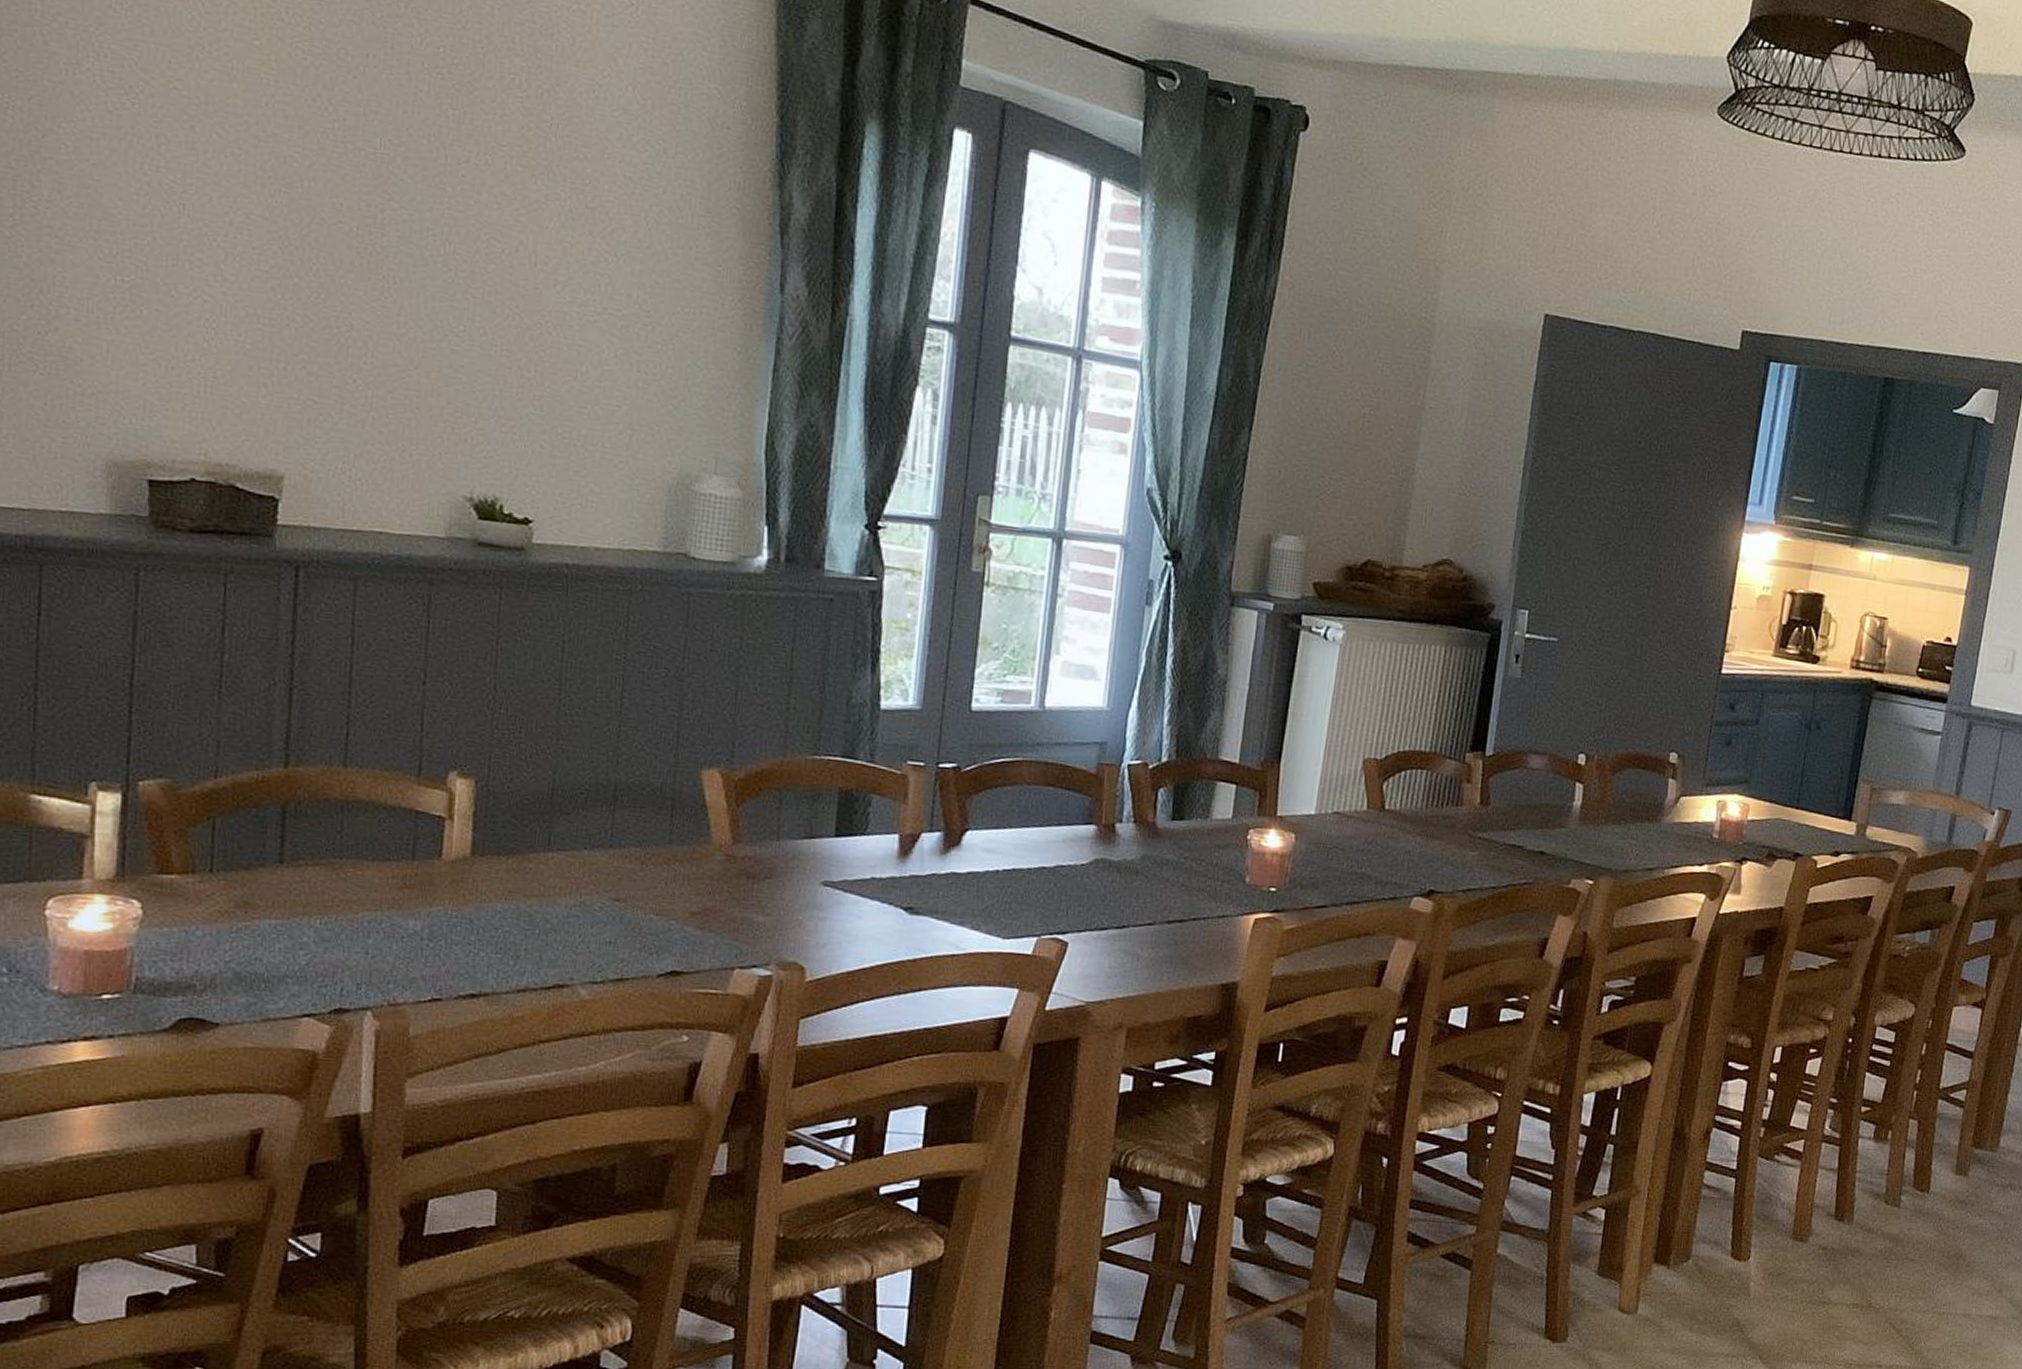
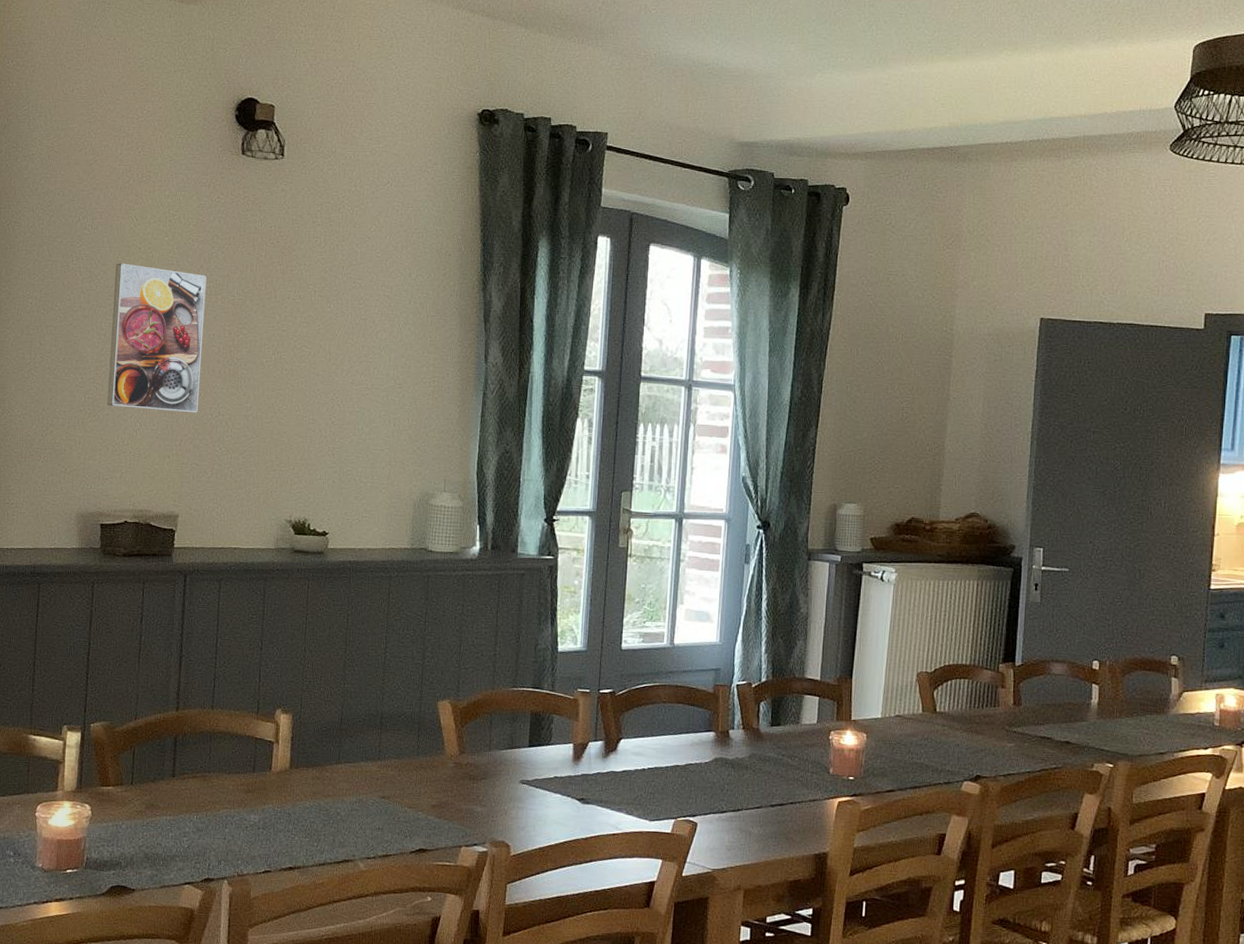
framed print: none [155,70,328,323] -> present [107,263,207,413]

